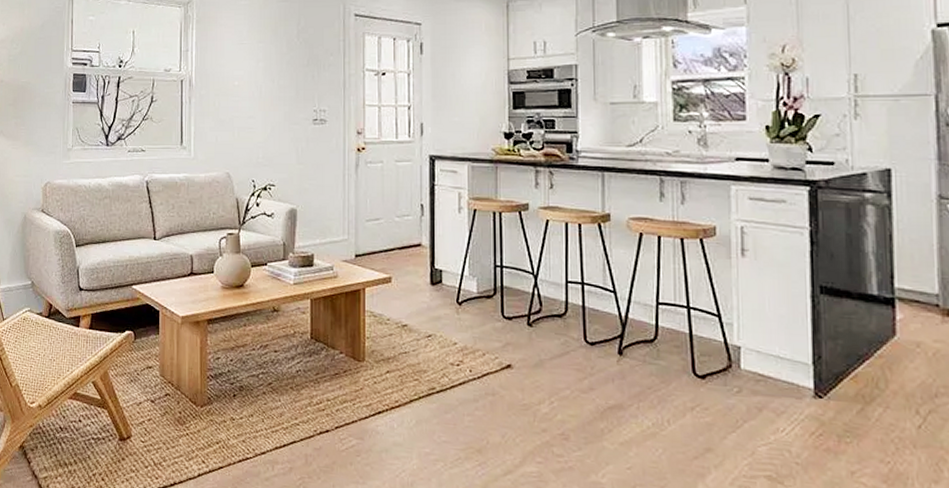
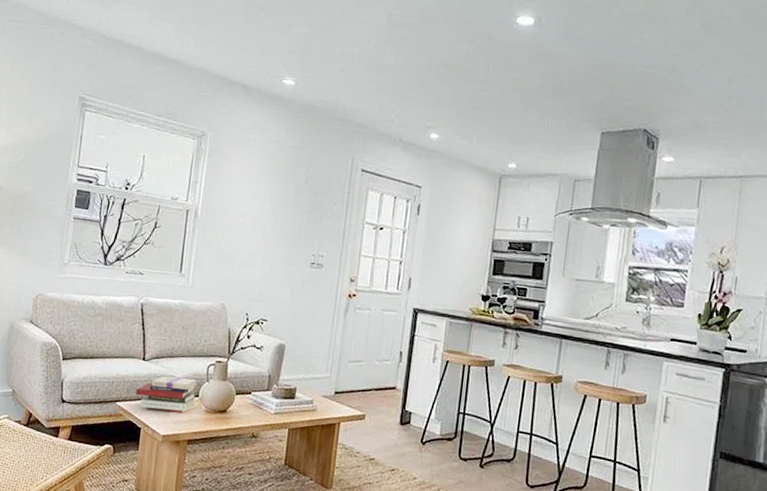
books: none [150,254,211,292] -> present [136,376,197,414]

